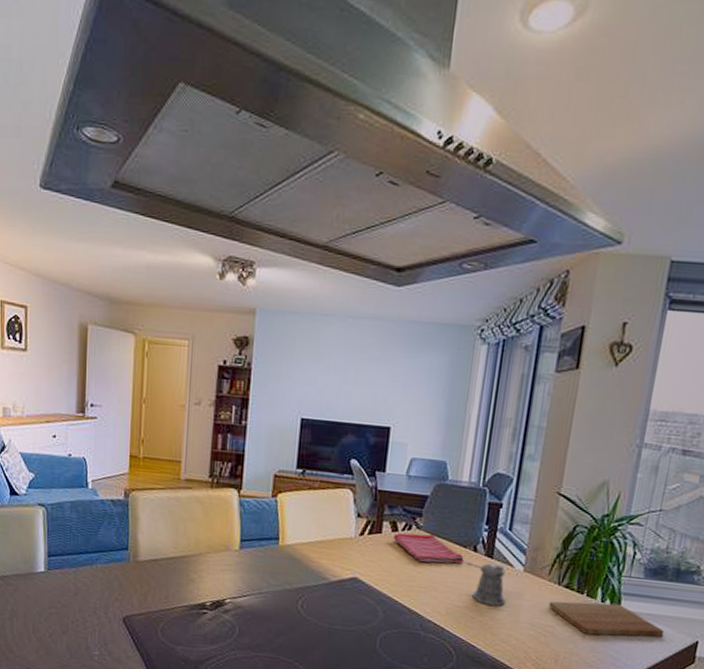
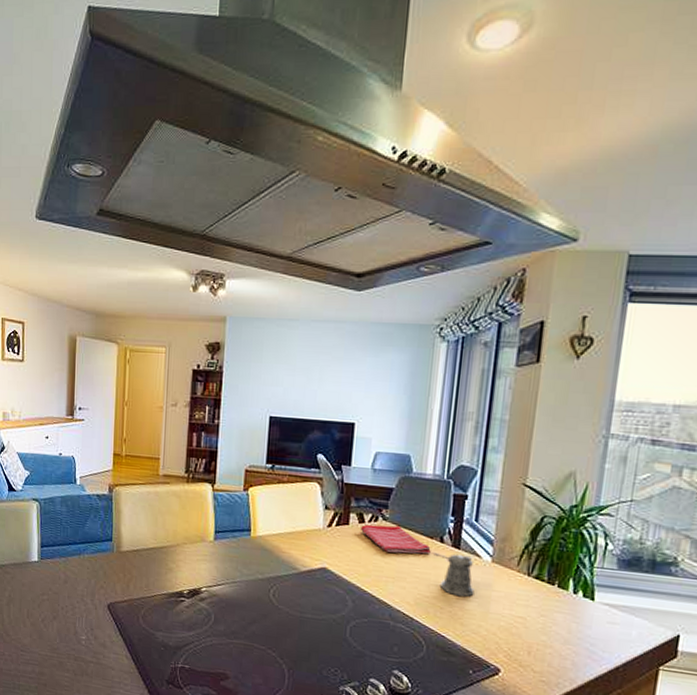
cutting board: present [548,601,665,637] -> none [518,592,643,630]

